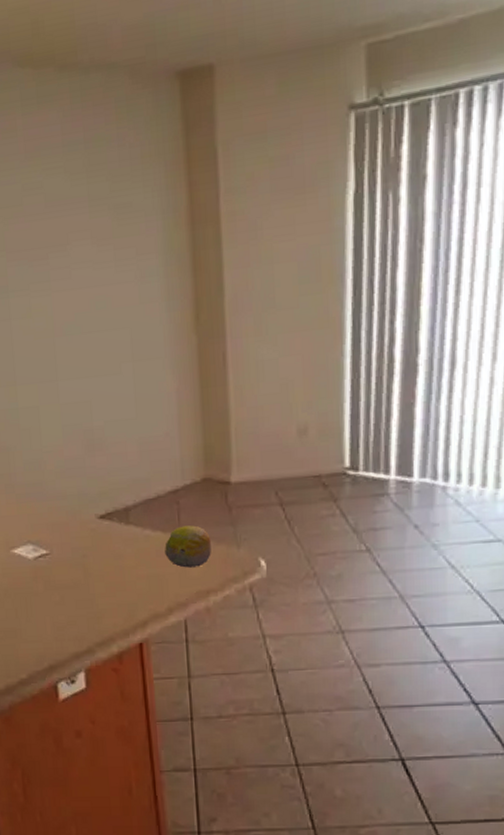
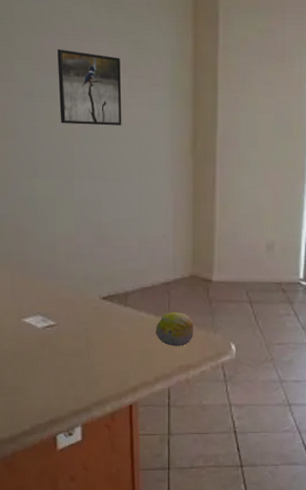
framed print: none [31,228,109,318] -> present [57,49,122,126]

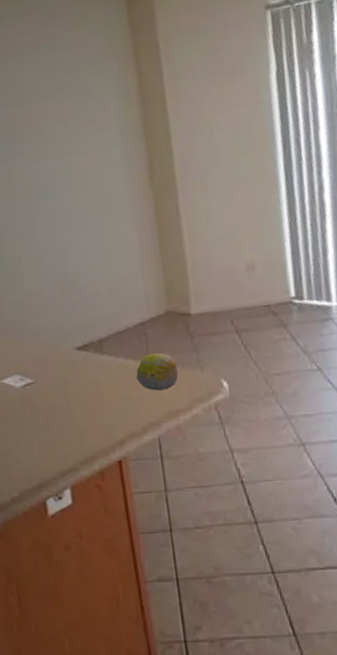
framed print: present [57,49,122,126] -> none [9,111,77,184]

